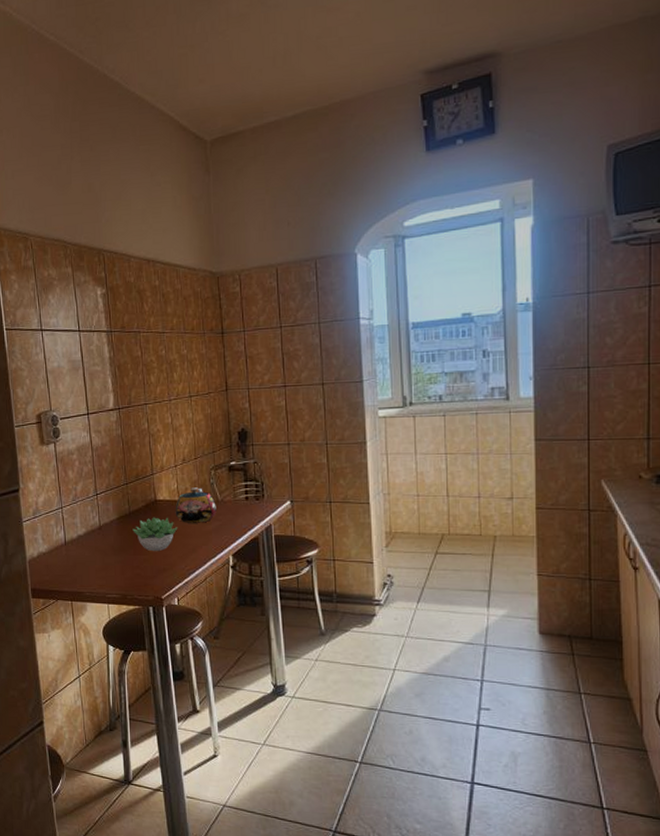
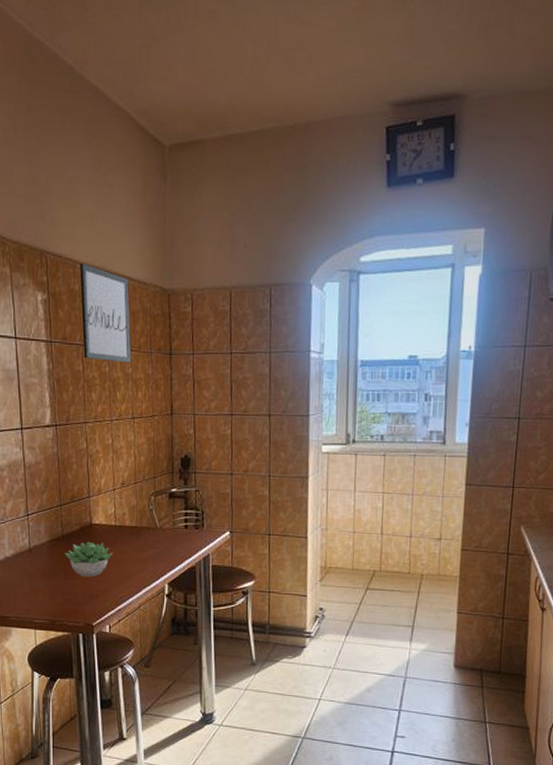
wall art: none [133,256,185,346] -> present [79,262,131,363]
teapot: present [175,487,217,523] -> none [111,513,154,550]

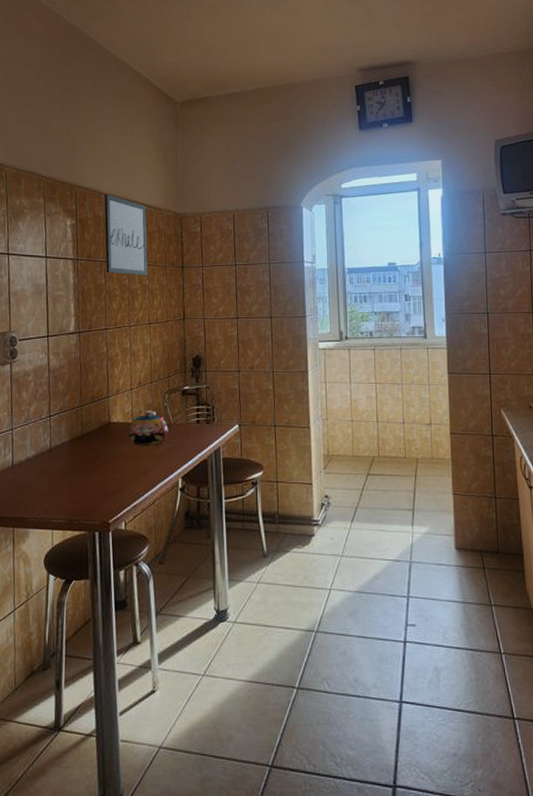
succulent plant: present [65,541,113,578] -> none [84,439,130,475]
teapot: none [111,513,154,550] -> present [128,411,169,446]

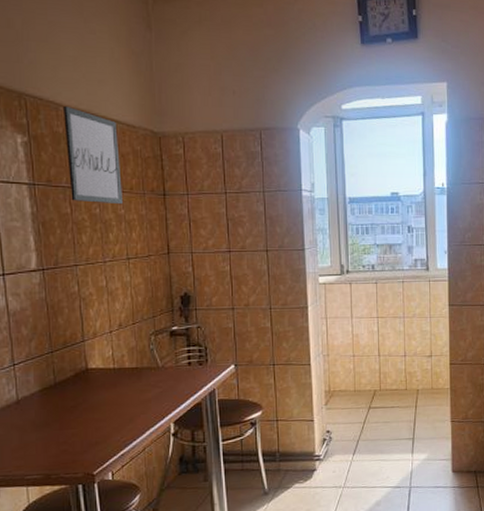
teapot: present [128,411,169,446] -> none [109,354,157,392]

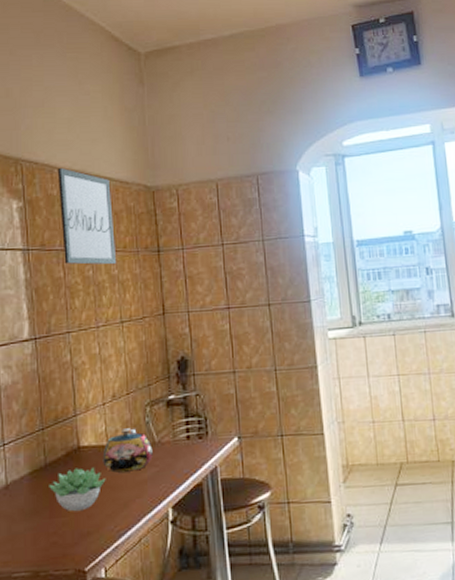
succulent plant: none [58,387,113,425] -> present [49,468,106,512]
teapot: none [109,354,157,392] -> present [102,428,153,473]

